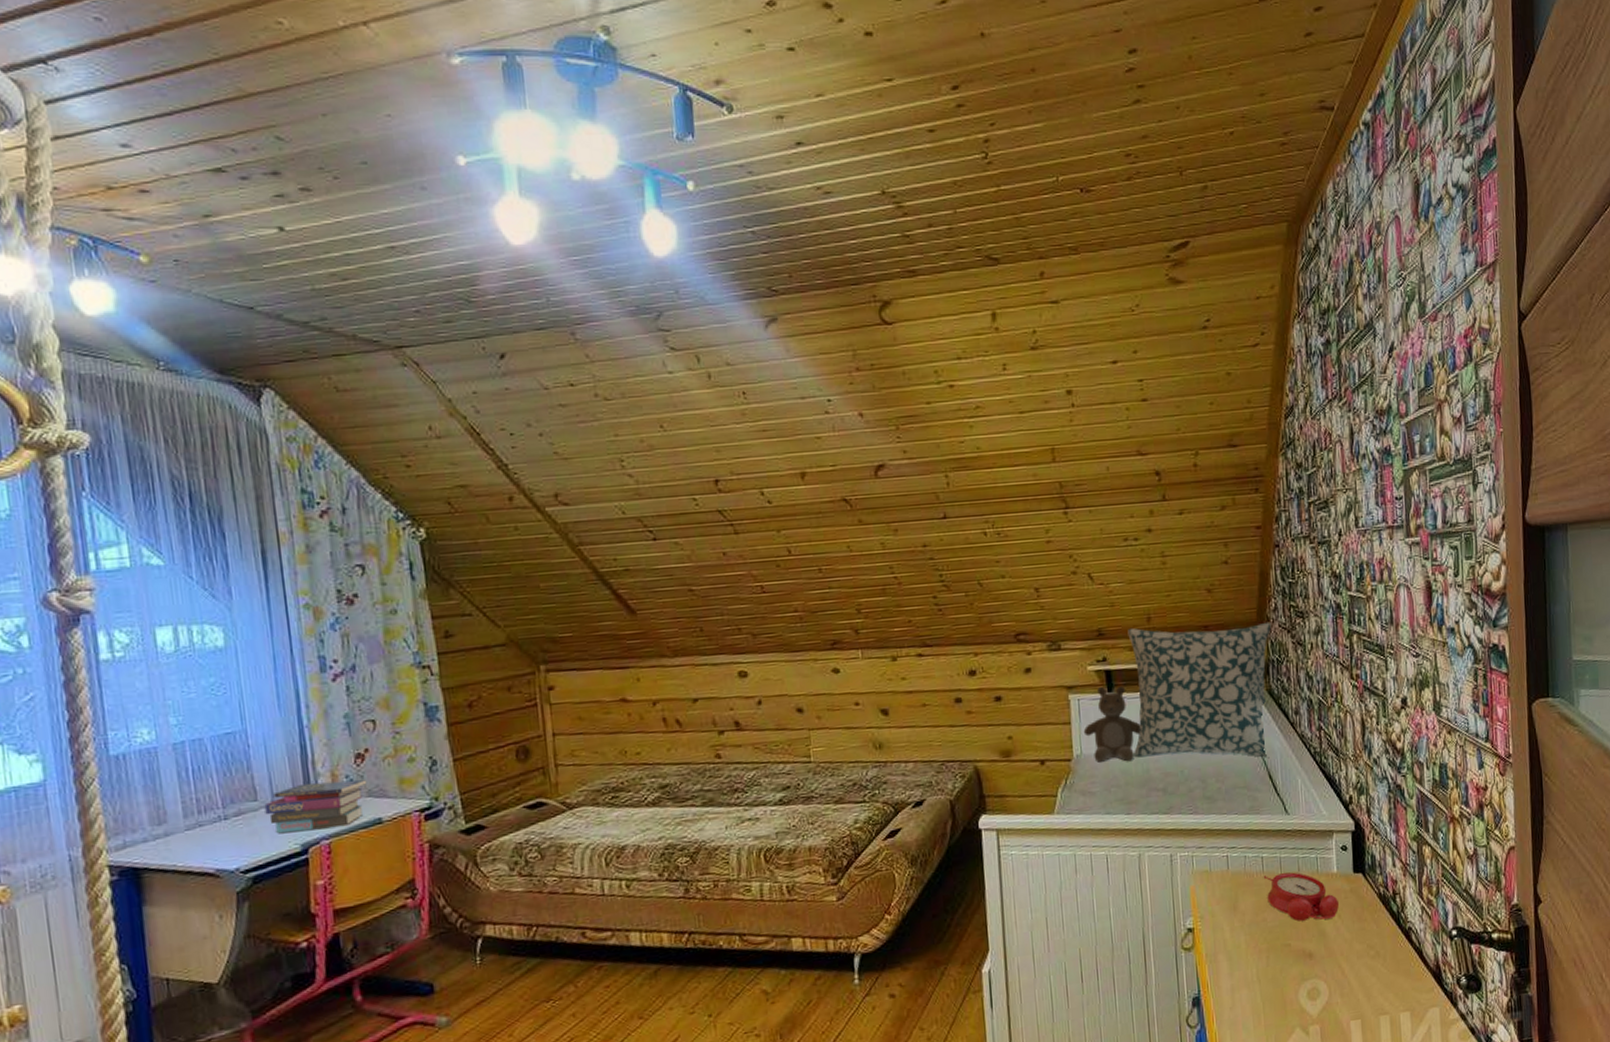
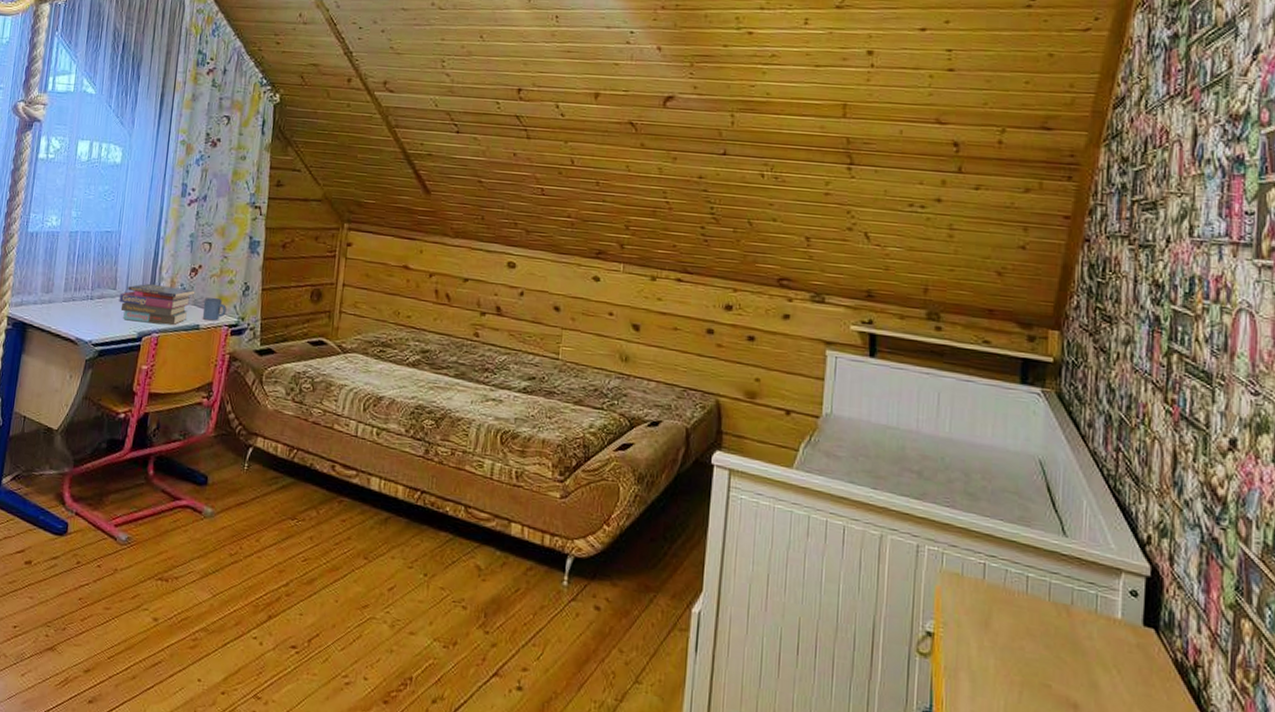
mug: none [380,781,413,812] -> present [202,297,227,322]
teddy bear: present [1083,685,1141,762] -> none [836,348,902,434]
pillow: present [1127,621,1272,759] -> none [890,295,1070,468]
alarm clock: present [1263,872,1339,921] -> none [1026,598,1119,671]

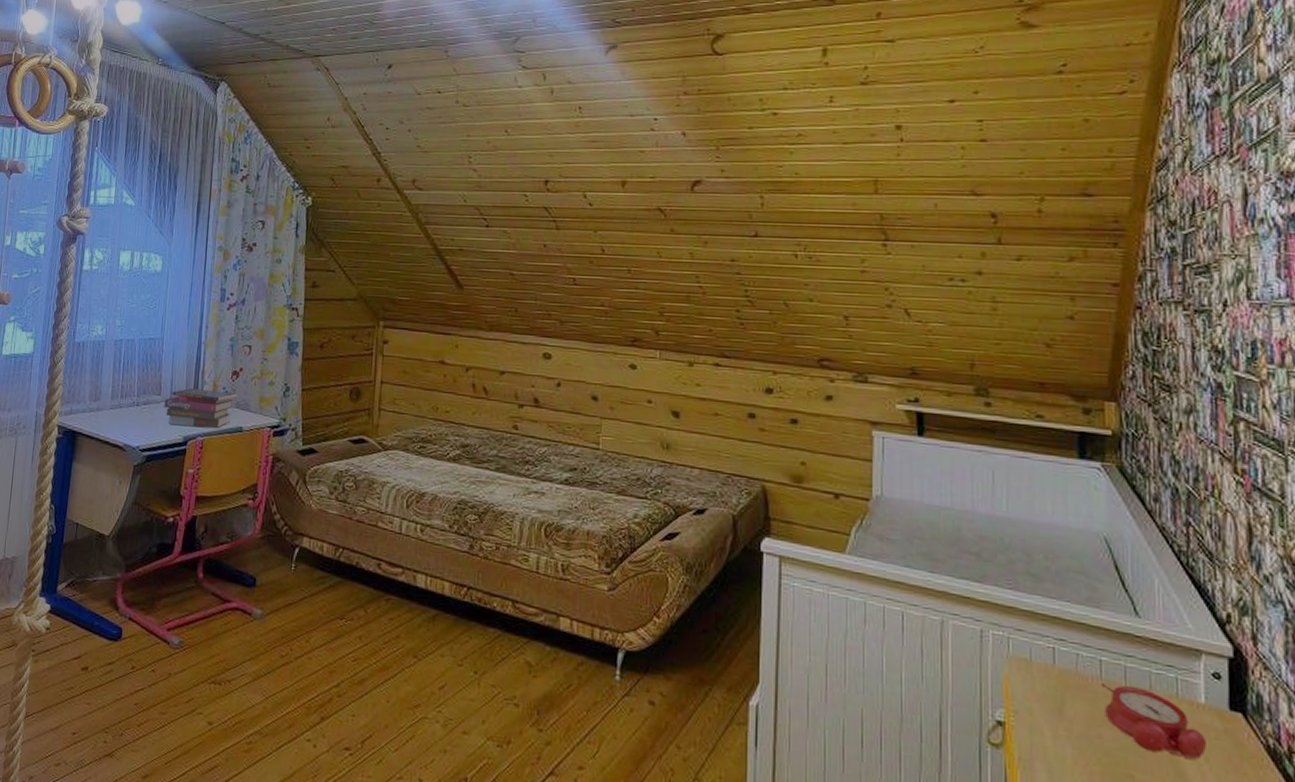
mug: present [202,297,227,322] -> none [245,399,268,424]
alarm clock: none [1026,598,1119,671] -> present [1100,683,1206,760]

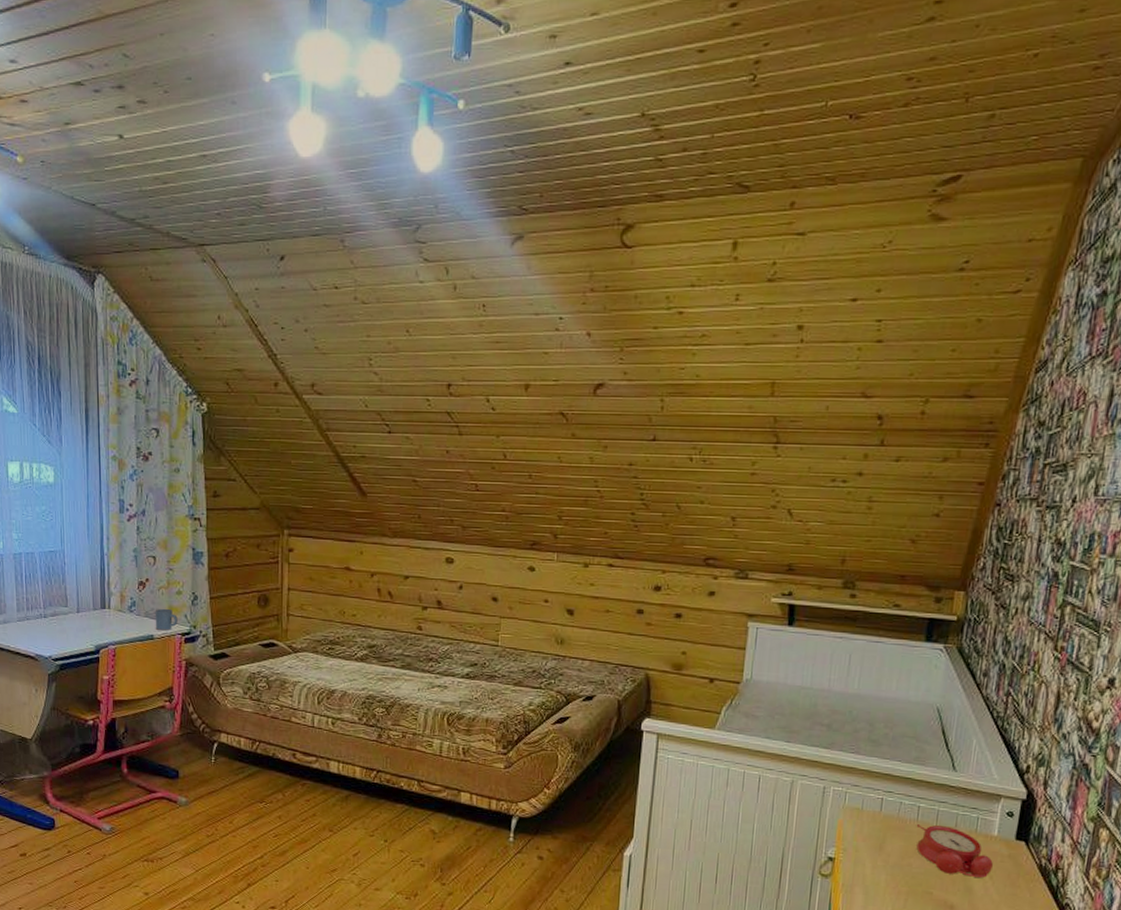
books: present [164,387,238,429] -> none [72,599,146,638]
mug: none [245,399,268,424] -> present [155,608,178,632]

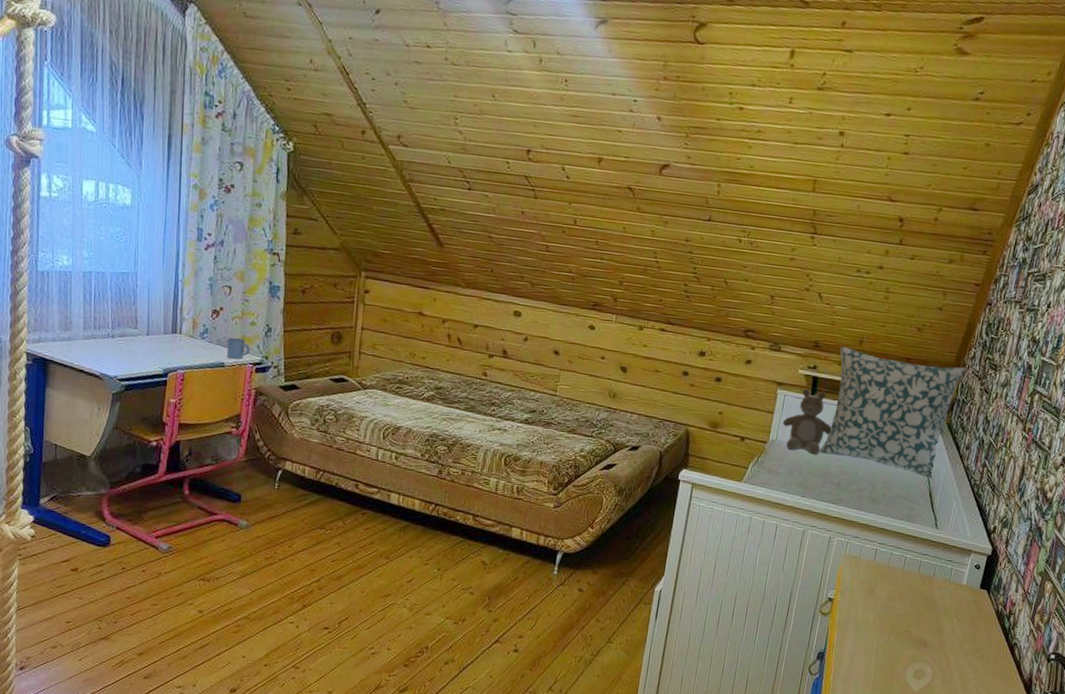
teddy bear: none [756,618,816,694] -> present [782,388,832,455]
pillow: none [804,567,976,714] -> present [820,346,966,480]
alarm clock: present [916,824,993,878] -> none [901,572,961,620]

